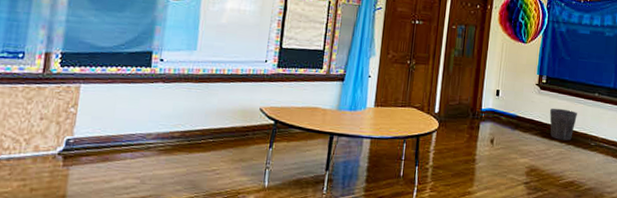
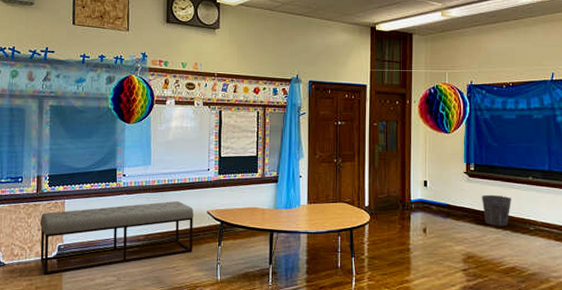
bench: none [39,93,244,175] -> present [39,200,194,275]

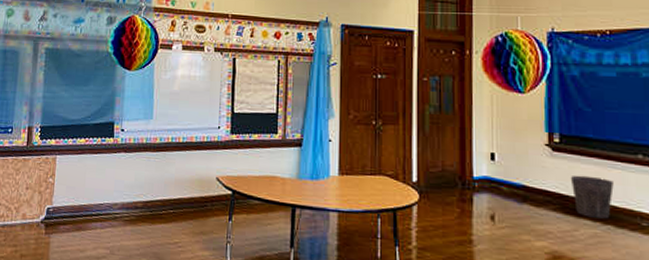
bench: present [39,200,194,275] -> none [26,162,201,242]

